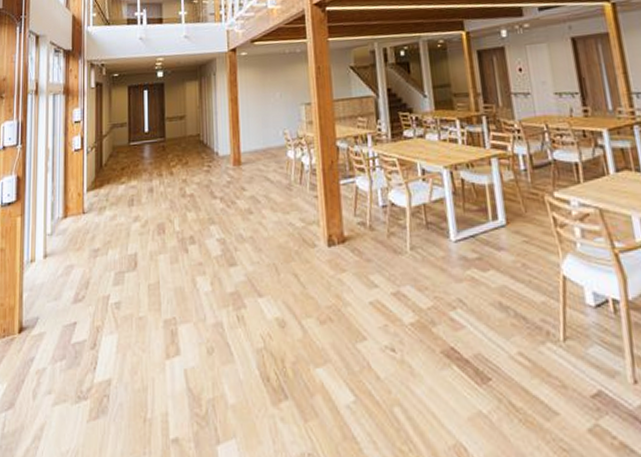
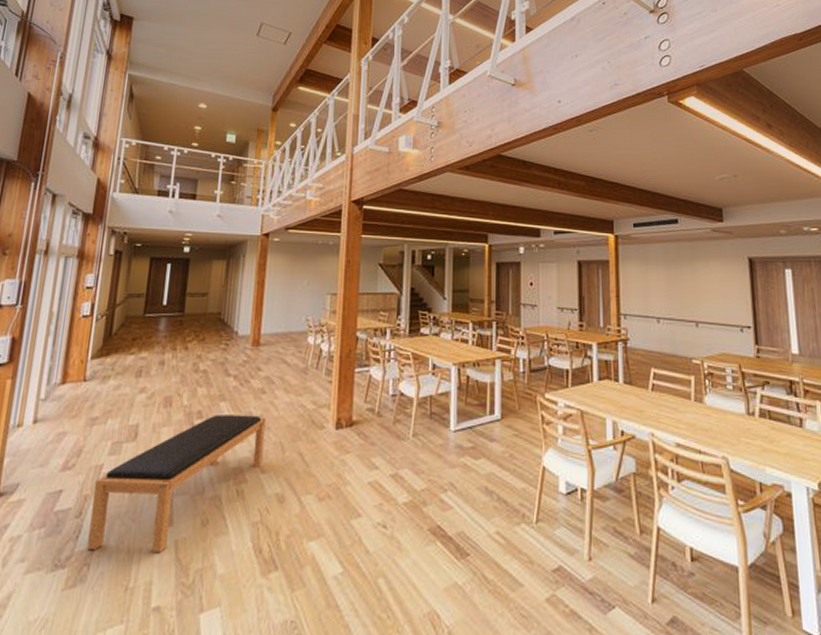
bench: none [104,237,259,382] -> present [86,415,266,552]

